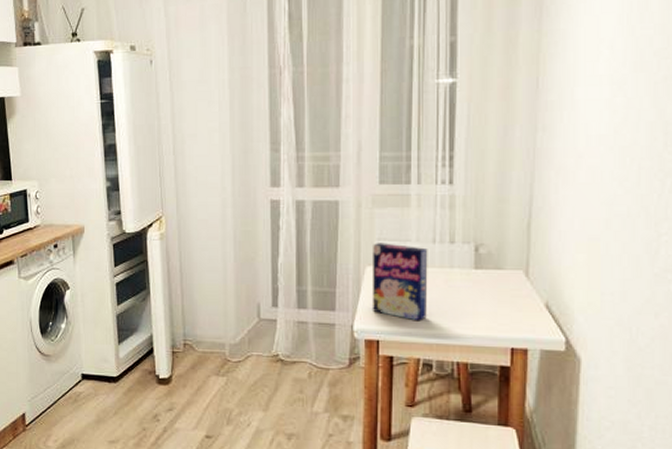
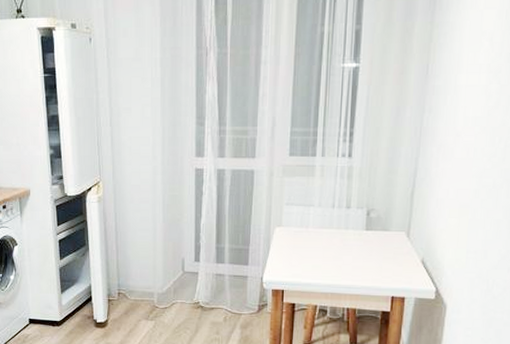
cereal box: present [372,243,428,321] -> none [279,207,328,274]

